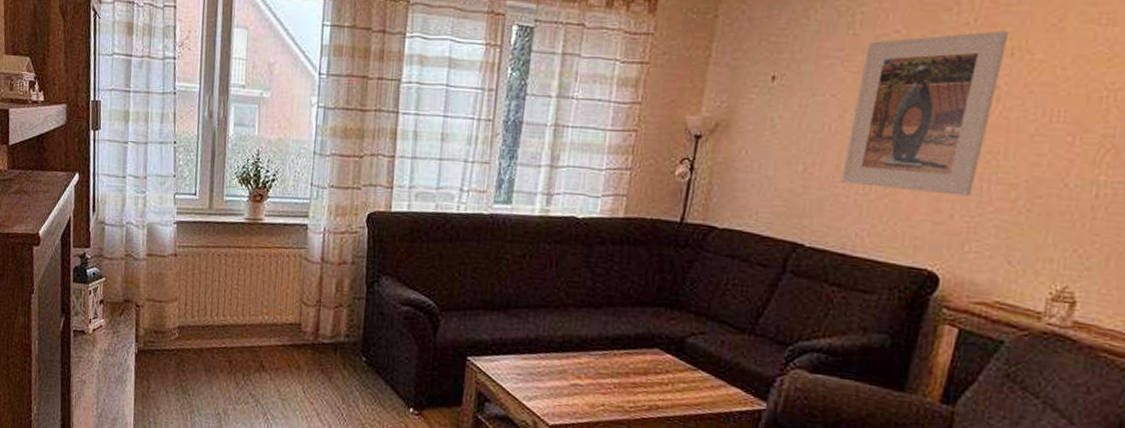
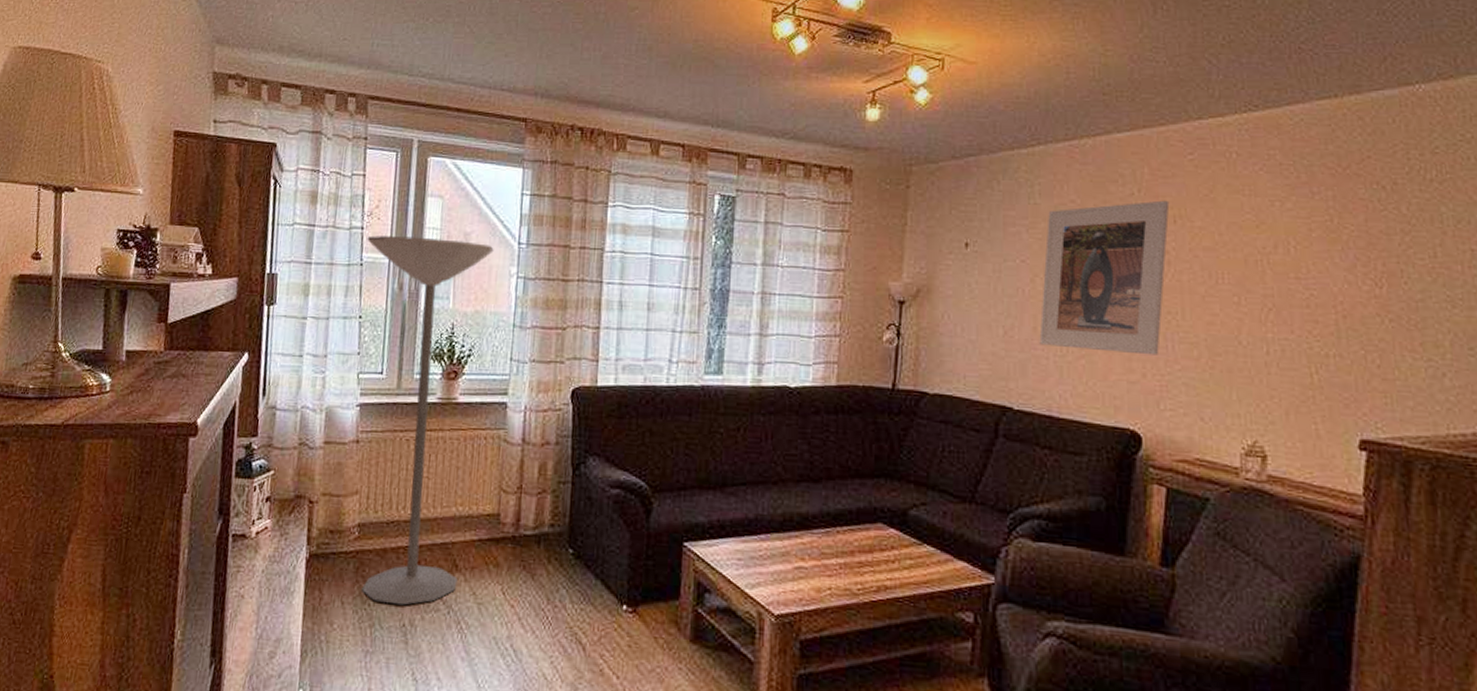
floor lamp: none [179,65,296,397] -> present [362,236,494,606]

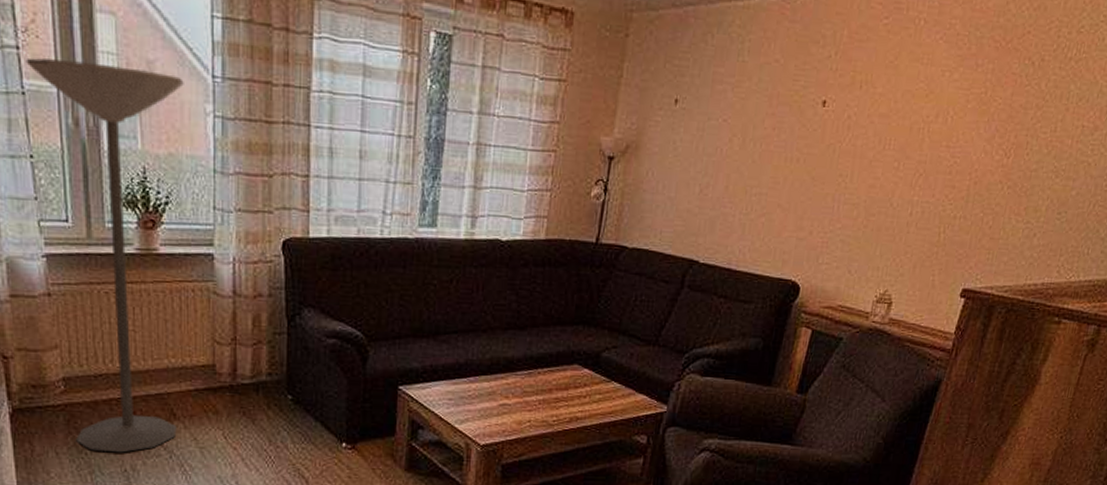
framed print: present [1039,200,1170,355] -> none [729,64,860,215]

